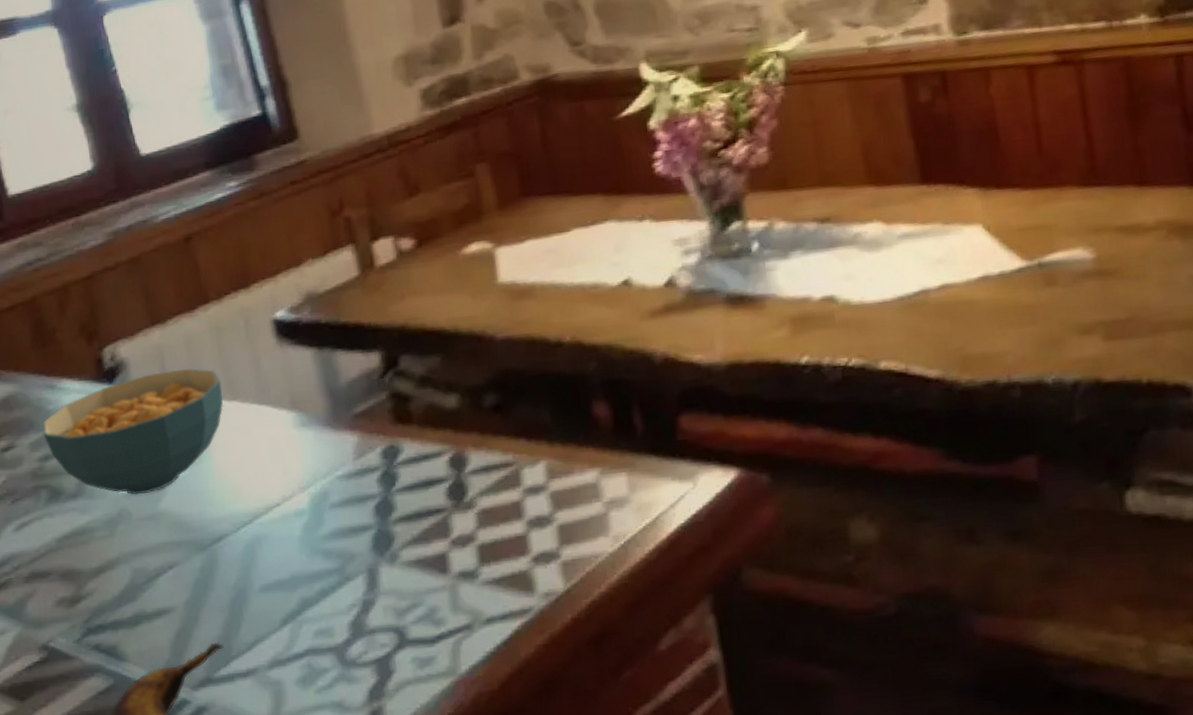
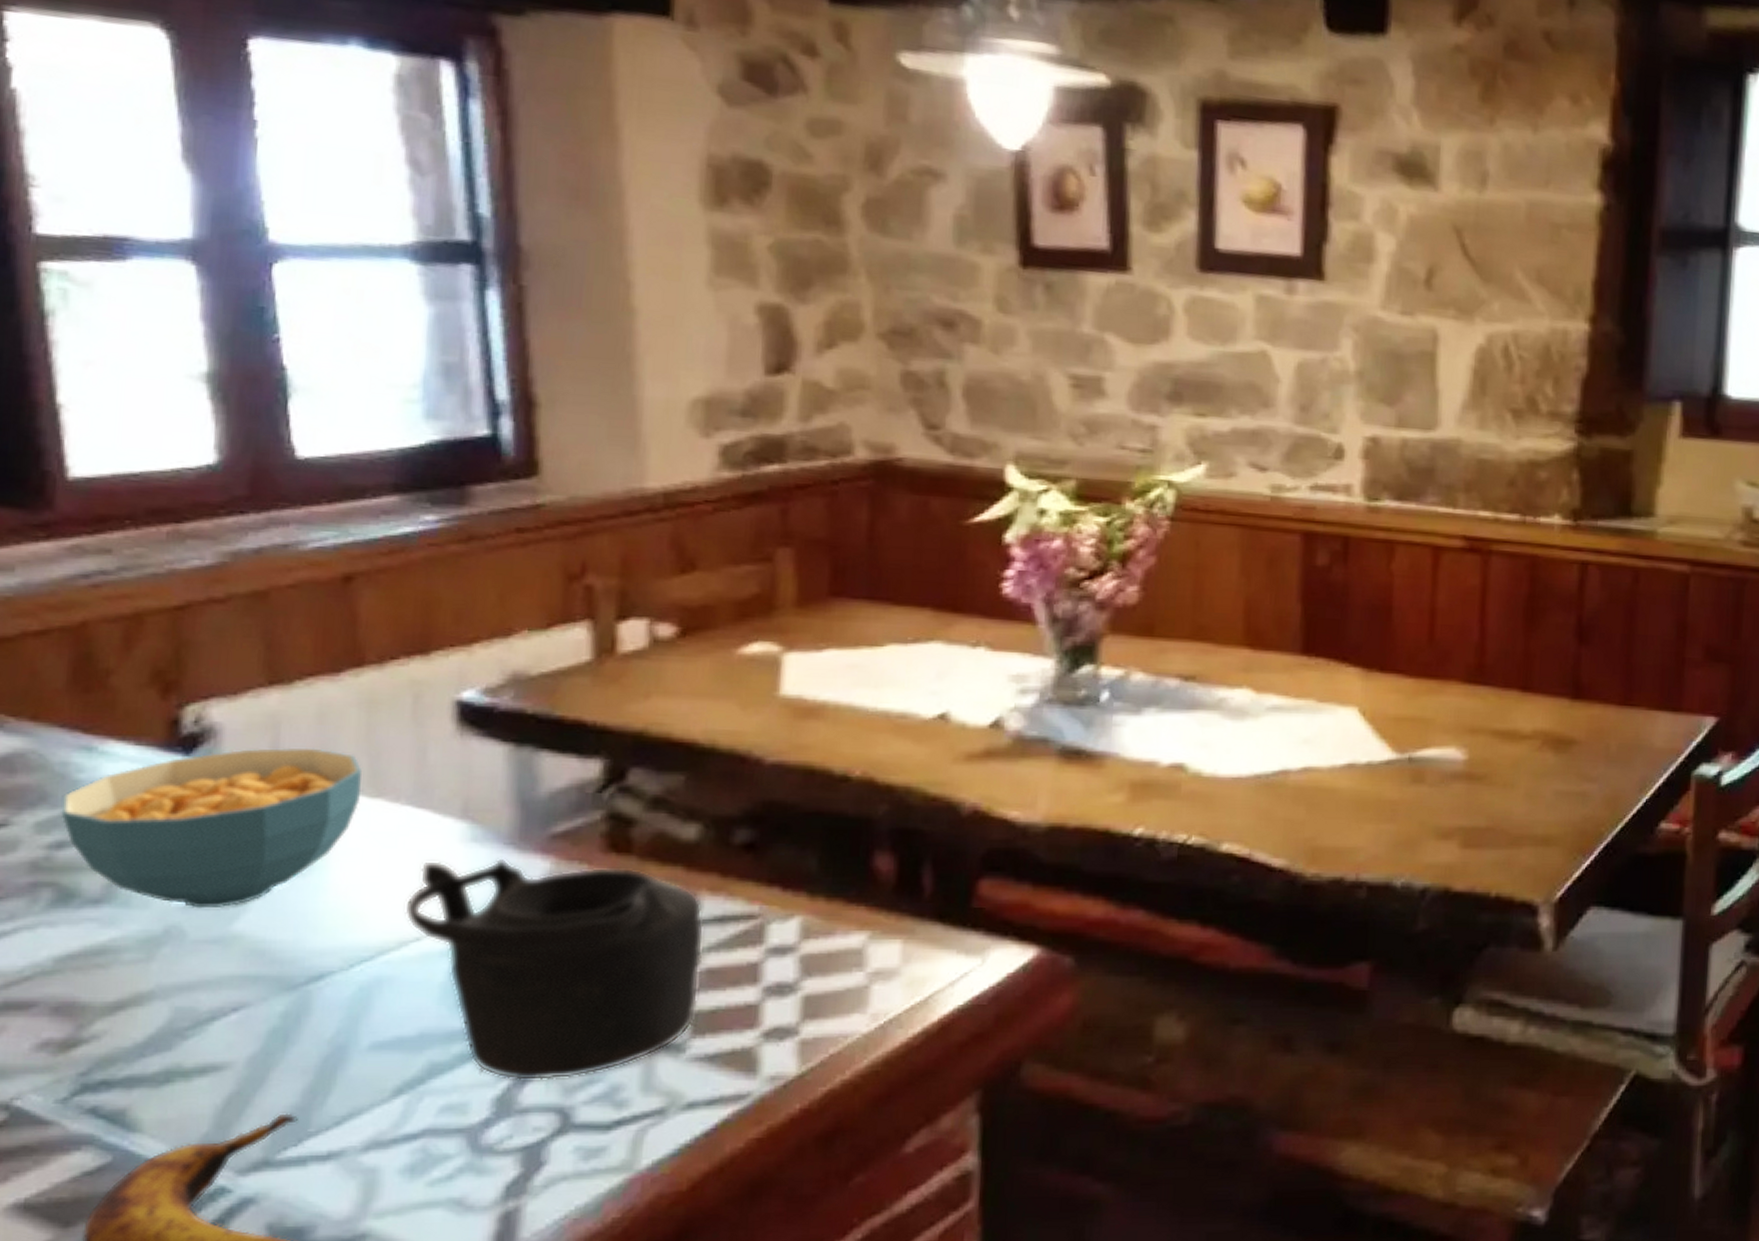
teapot: none [264,434,481,609] -> present [403,858,705,1081]

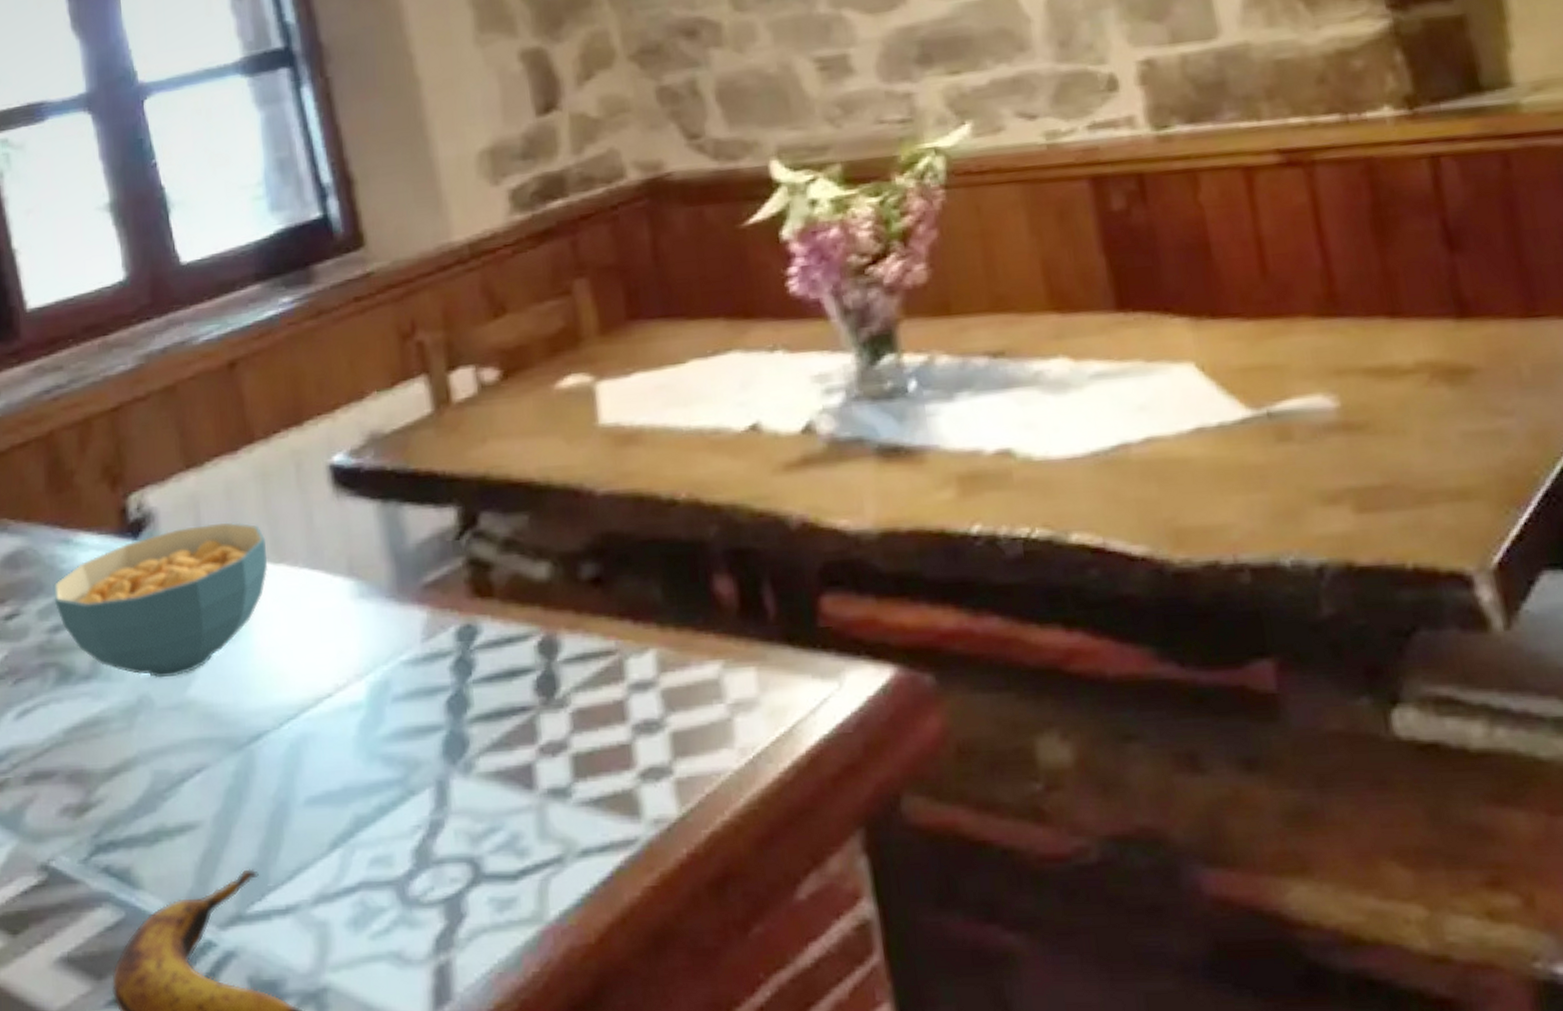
teapot: present [403,858,705,1081] -> none [314,611,576,832]

